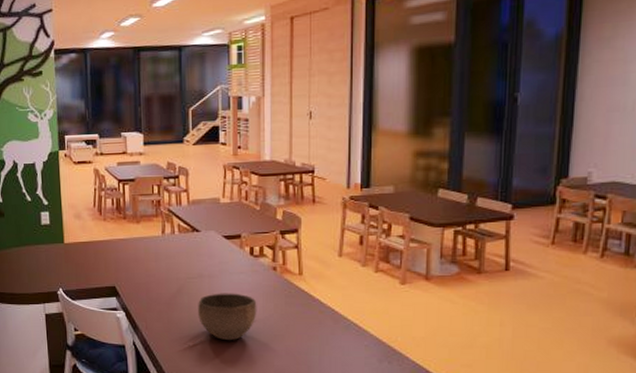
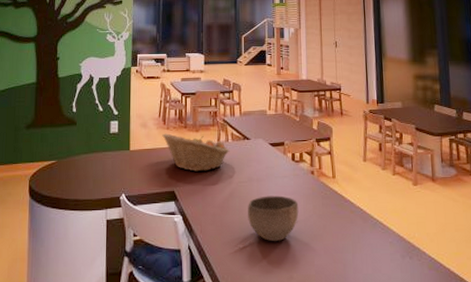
fruit basket: none [99,225,176,266] -> present [162,133,230,172]

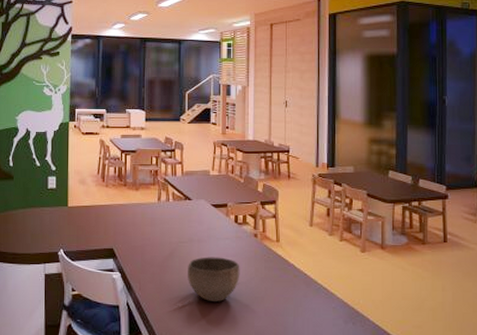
fruit basket: present [162,133,230,172] -> none [101,191,170,230]

